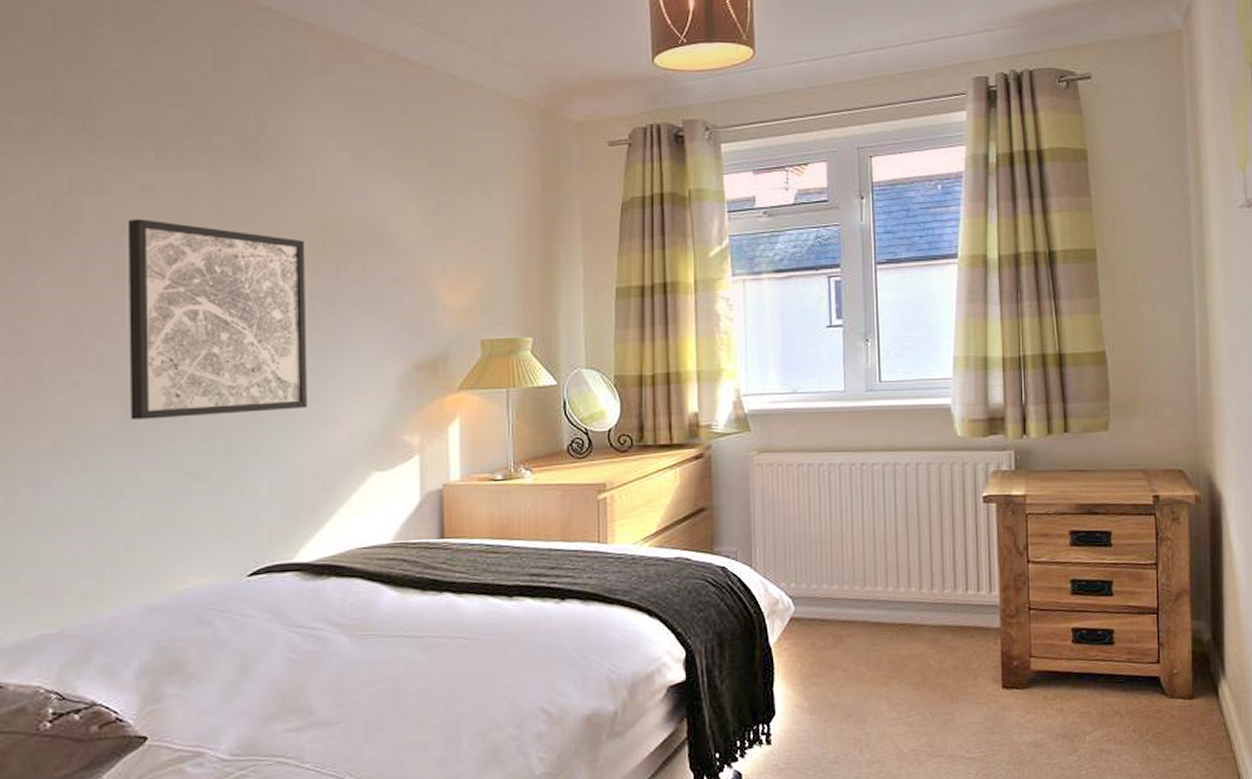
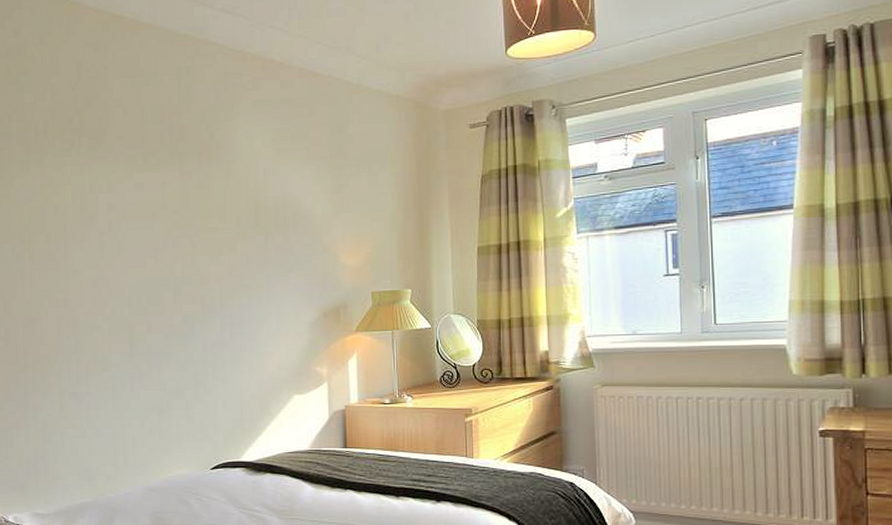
wall art: present [127,218,307,420] -> none [127,207,247,353]

